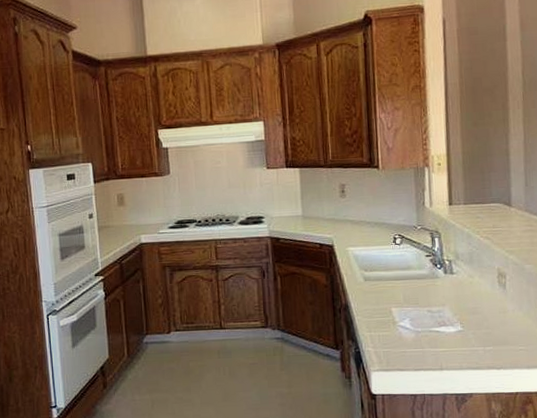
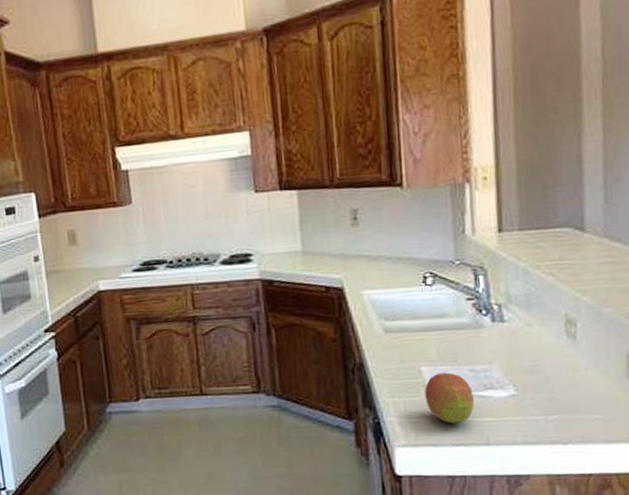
fruit: none [394,312,431,353] -> present [424,372,474,423]

